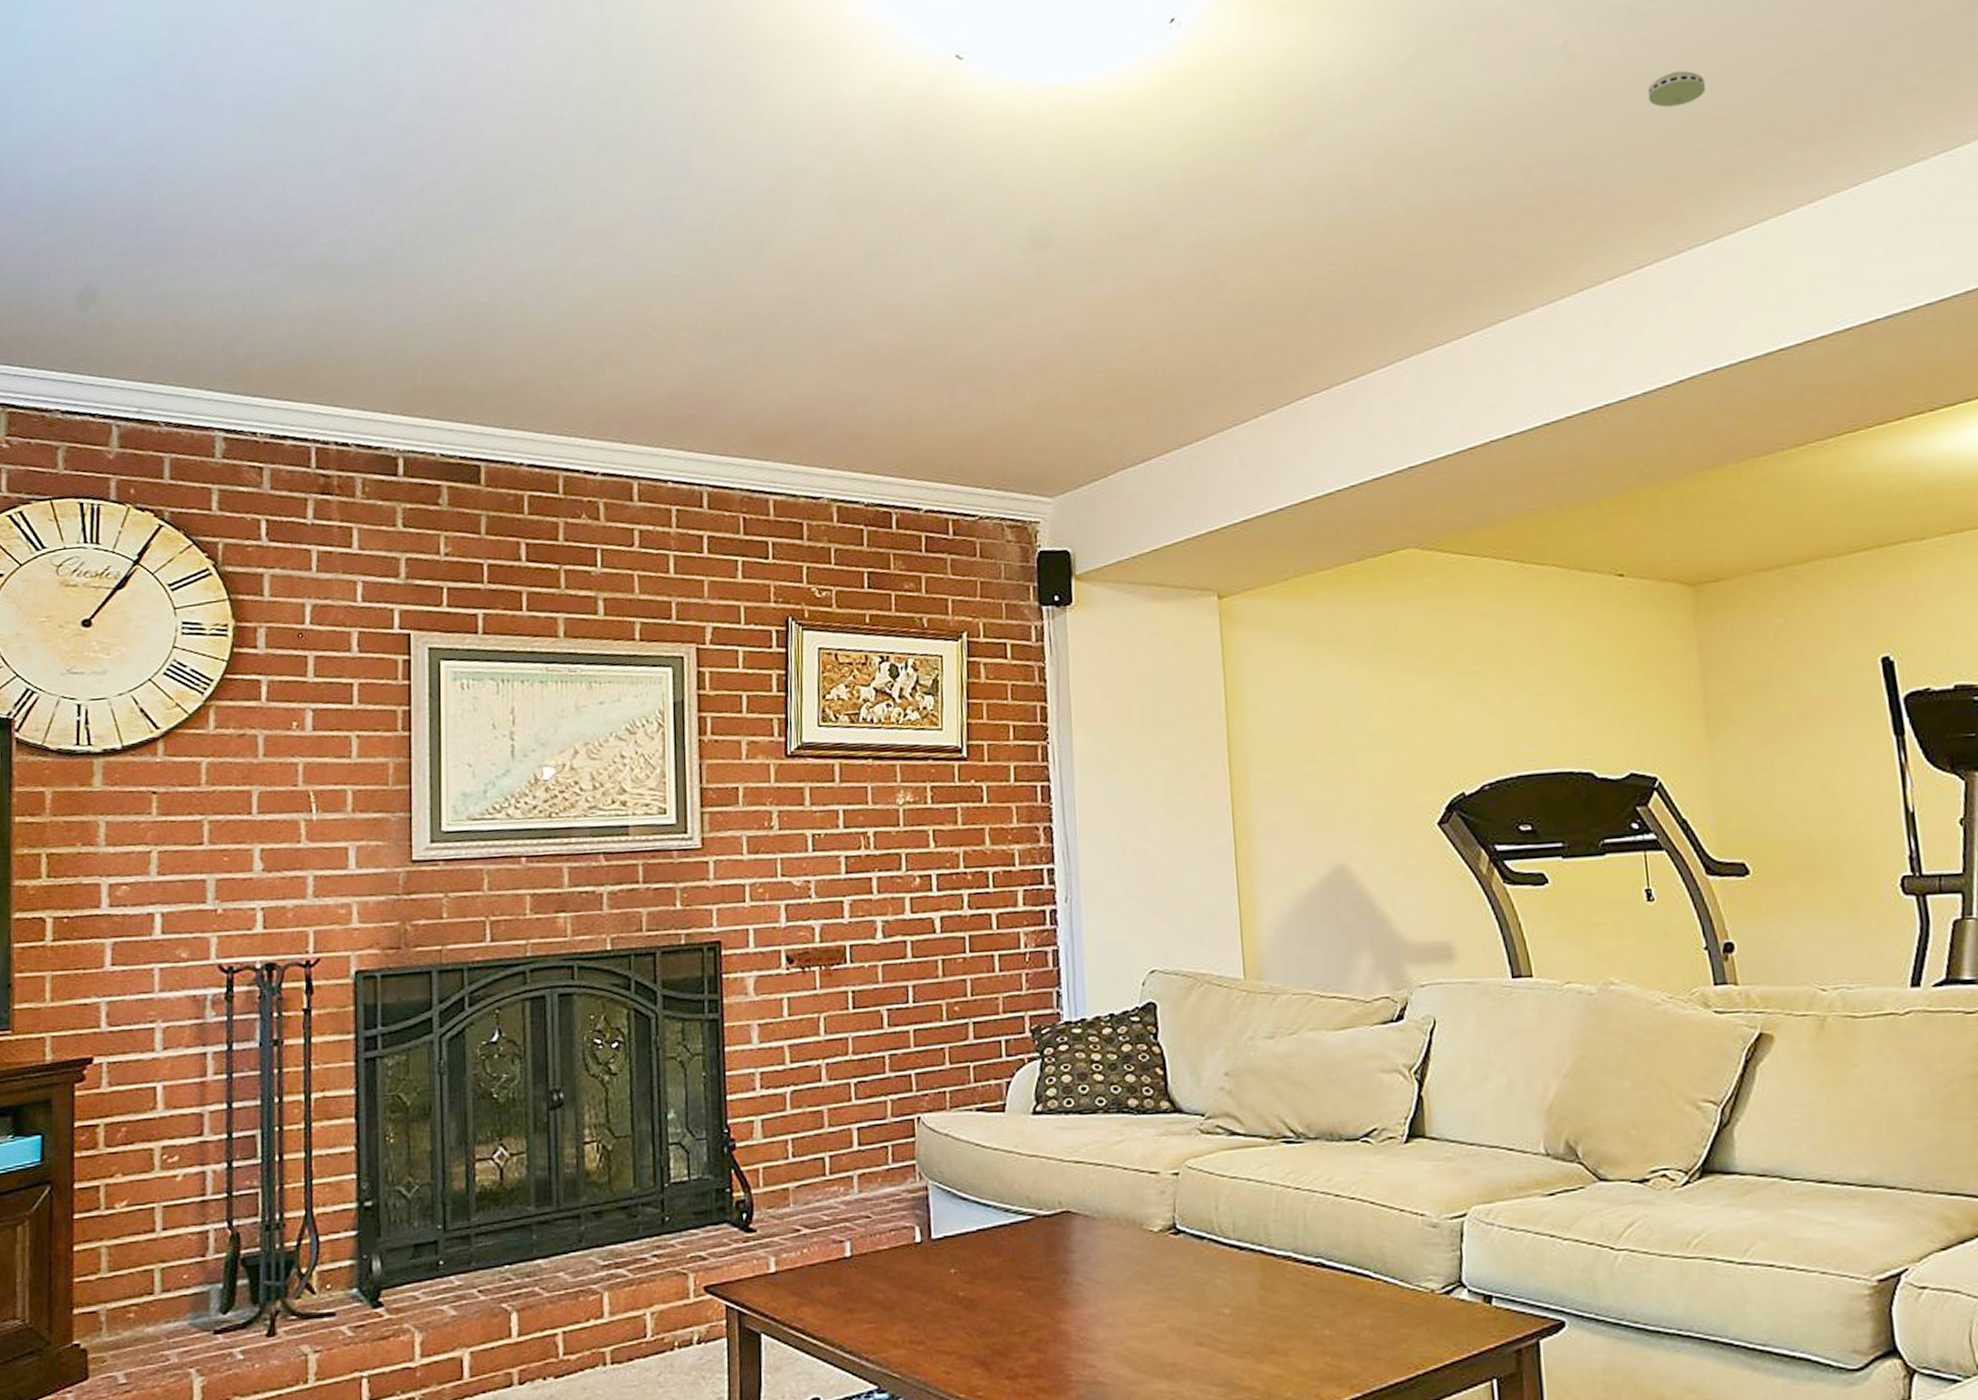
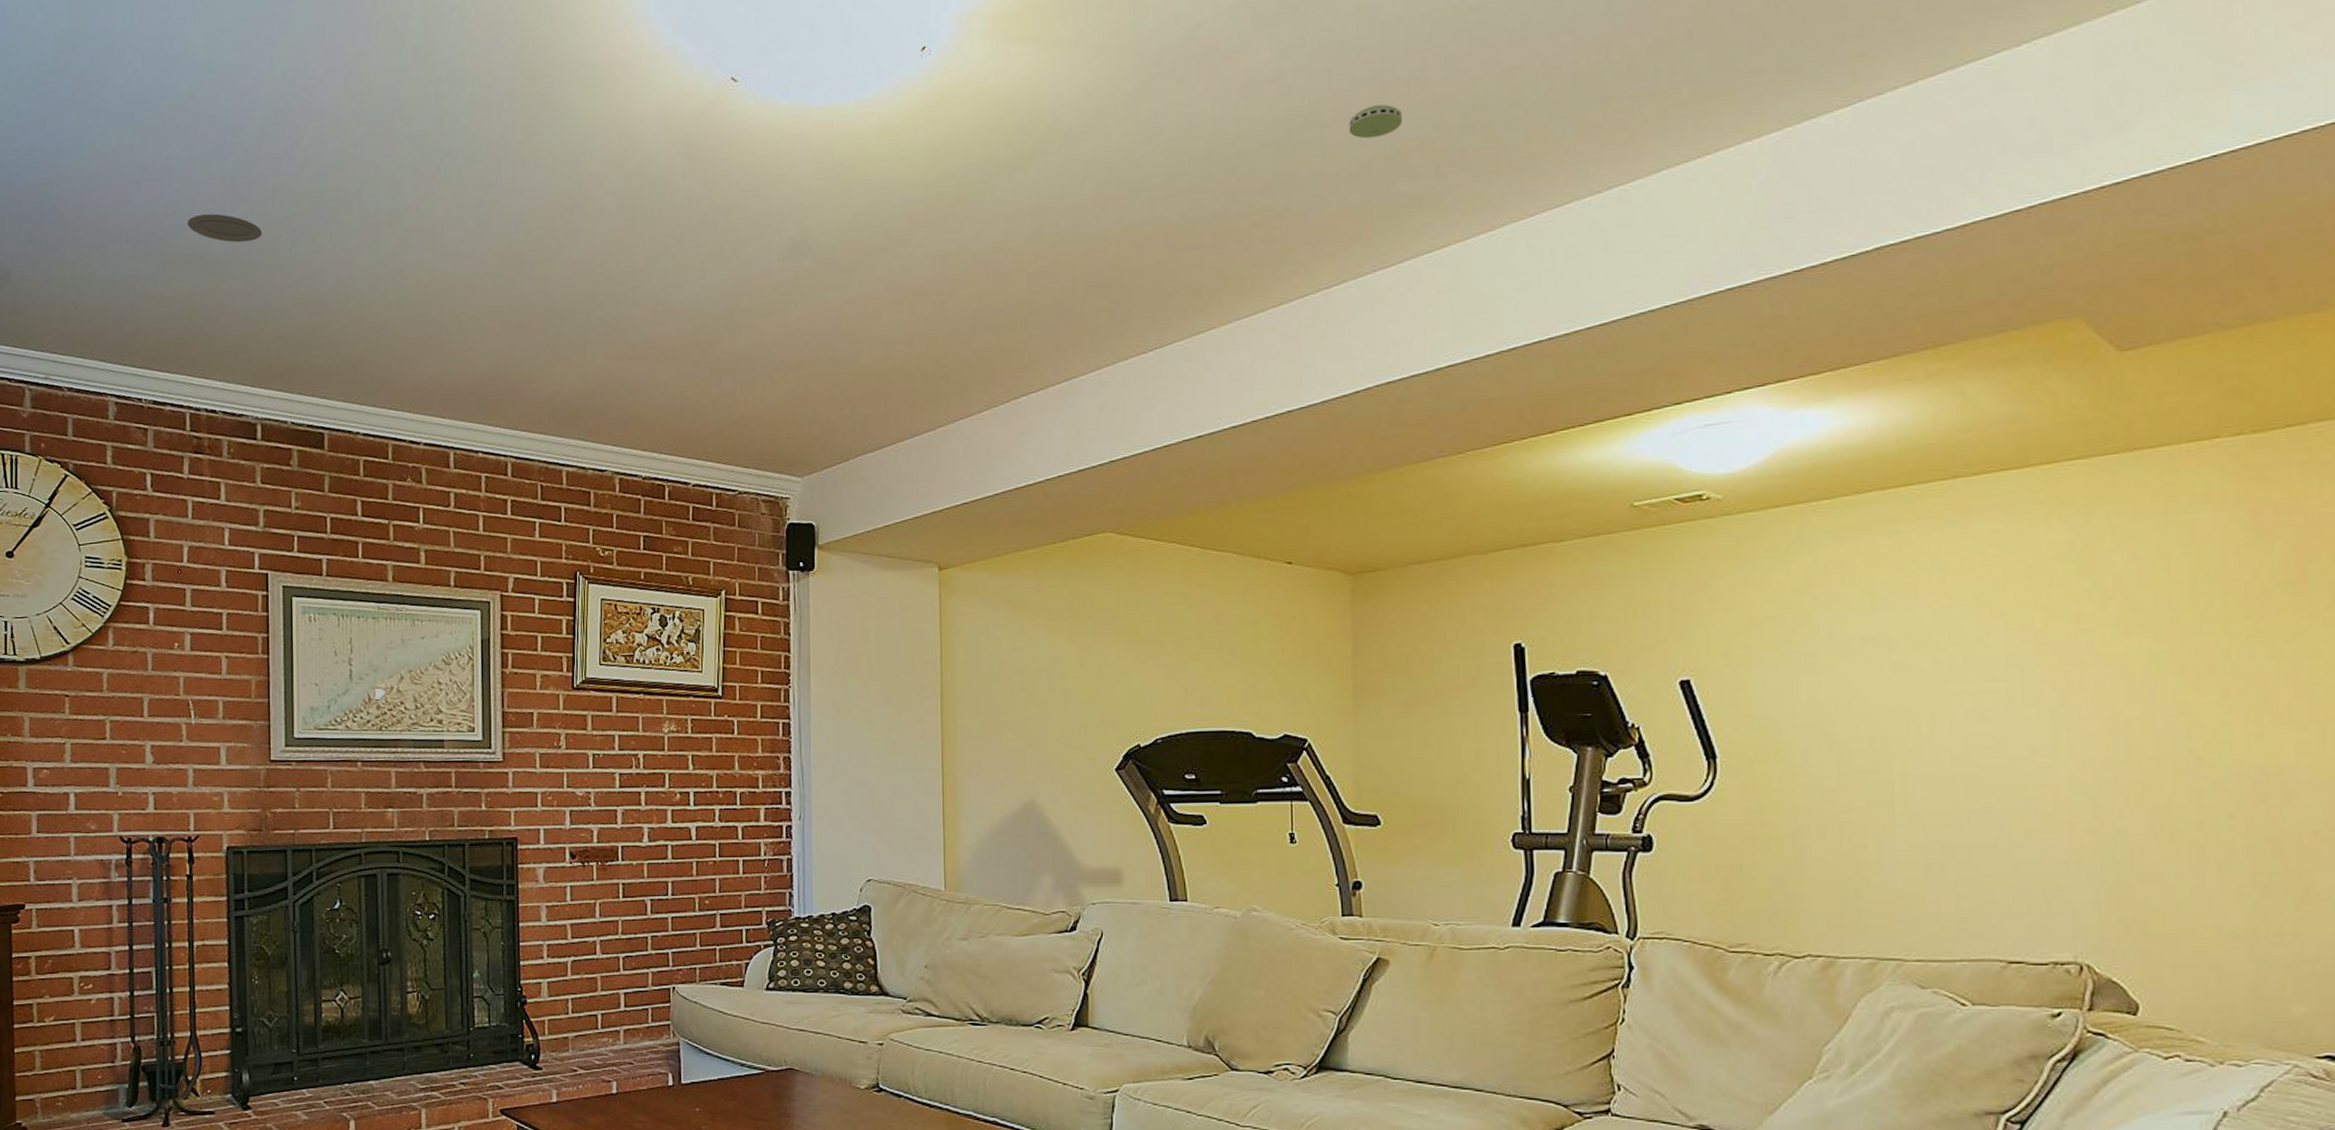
recessed light: none [316,217,407,250] -> present [187,213,263,243]

